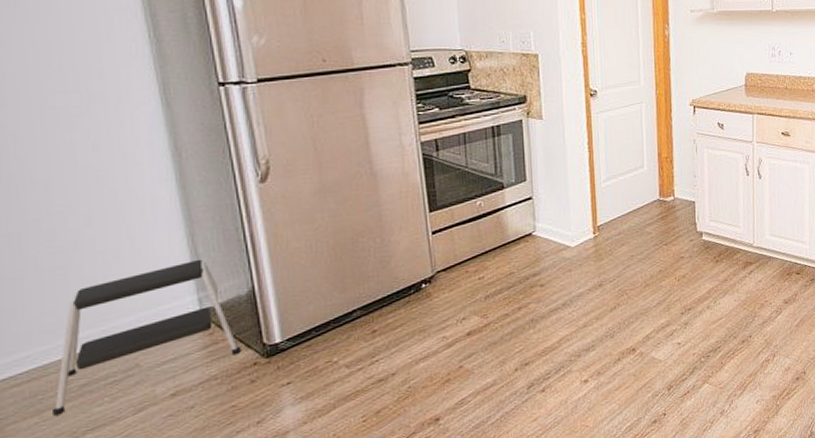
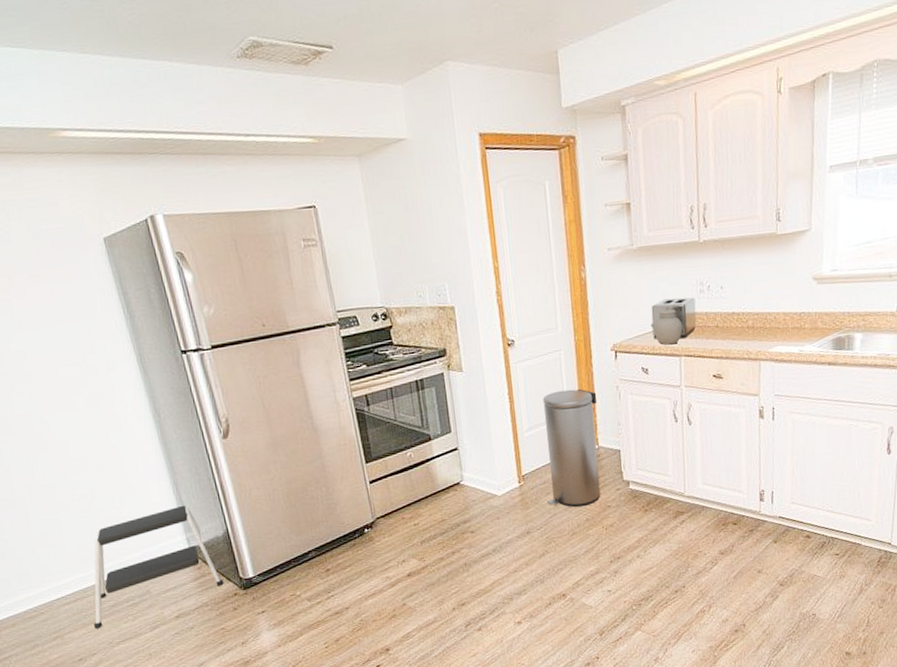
pedal bin: none [622,140,675,258] -> present [542,388,601,507]
toaster: none [727,60,769,97] -> present [651,297,697,339]
jar: none [729,67,756,104] -> present [653,306,683,346]

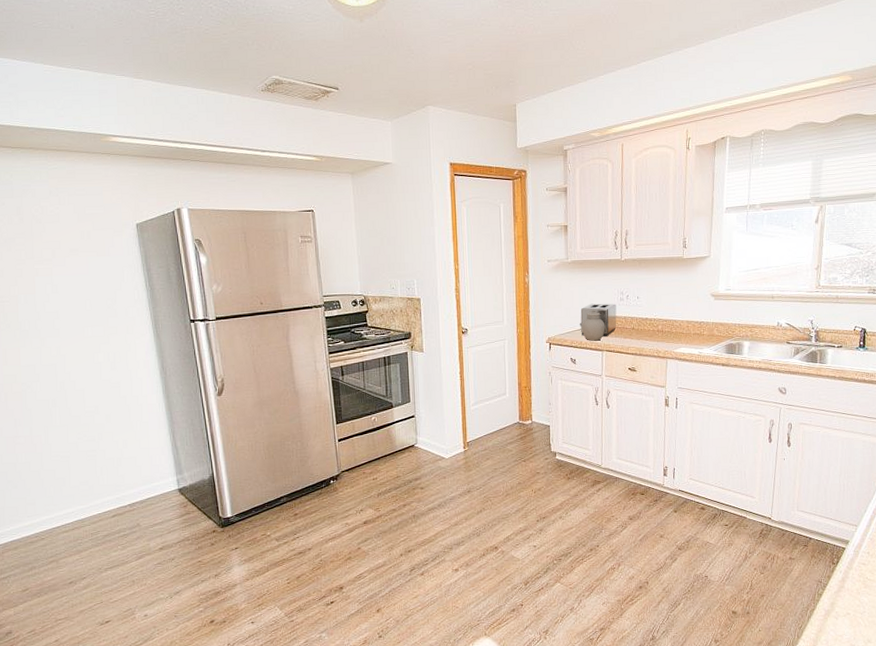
step stool: present [94,505,224,629] -> none [87,450,205,555]
pedal bin: present [542,388,601,507] -> none [487,372,533,472]

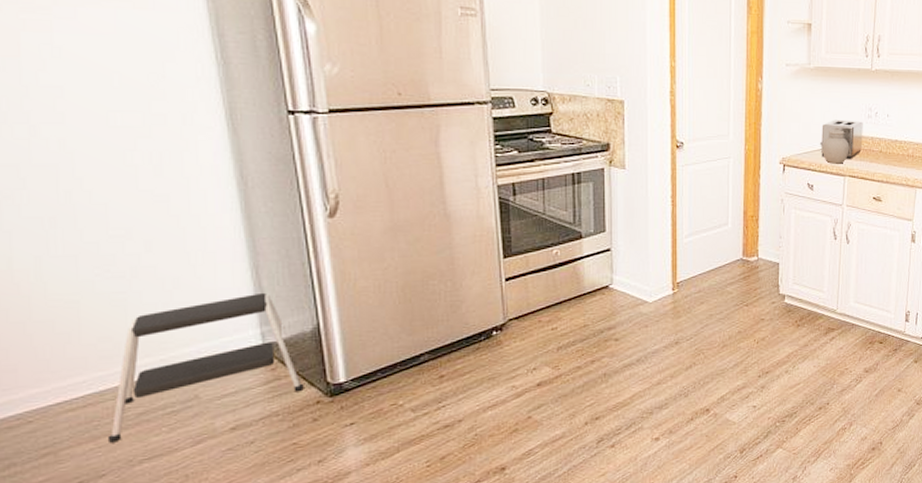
step stool: none [87,450,205,555] -> present [109,292,304,443]

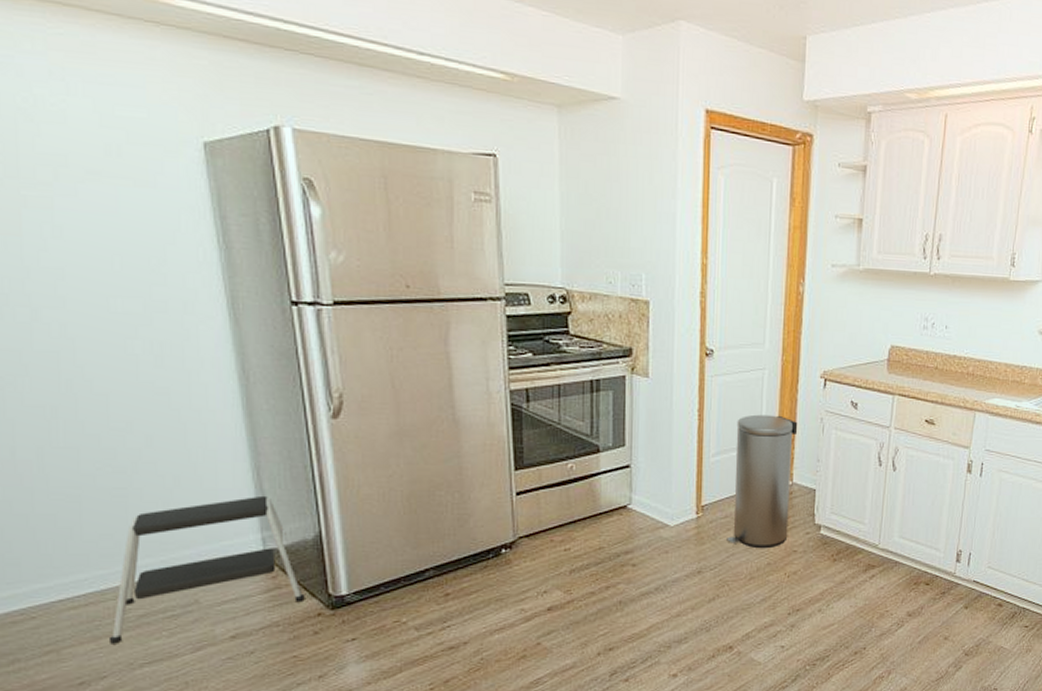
pedal bin: none [701,198,761,318] -> present [727,414,798,548]
toaster: present [820,119,863,159] -> none [867,329,918,375]
jar: present [821,127,850,165] -> none [868,338,901,382]

